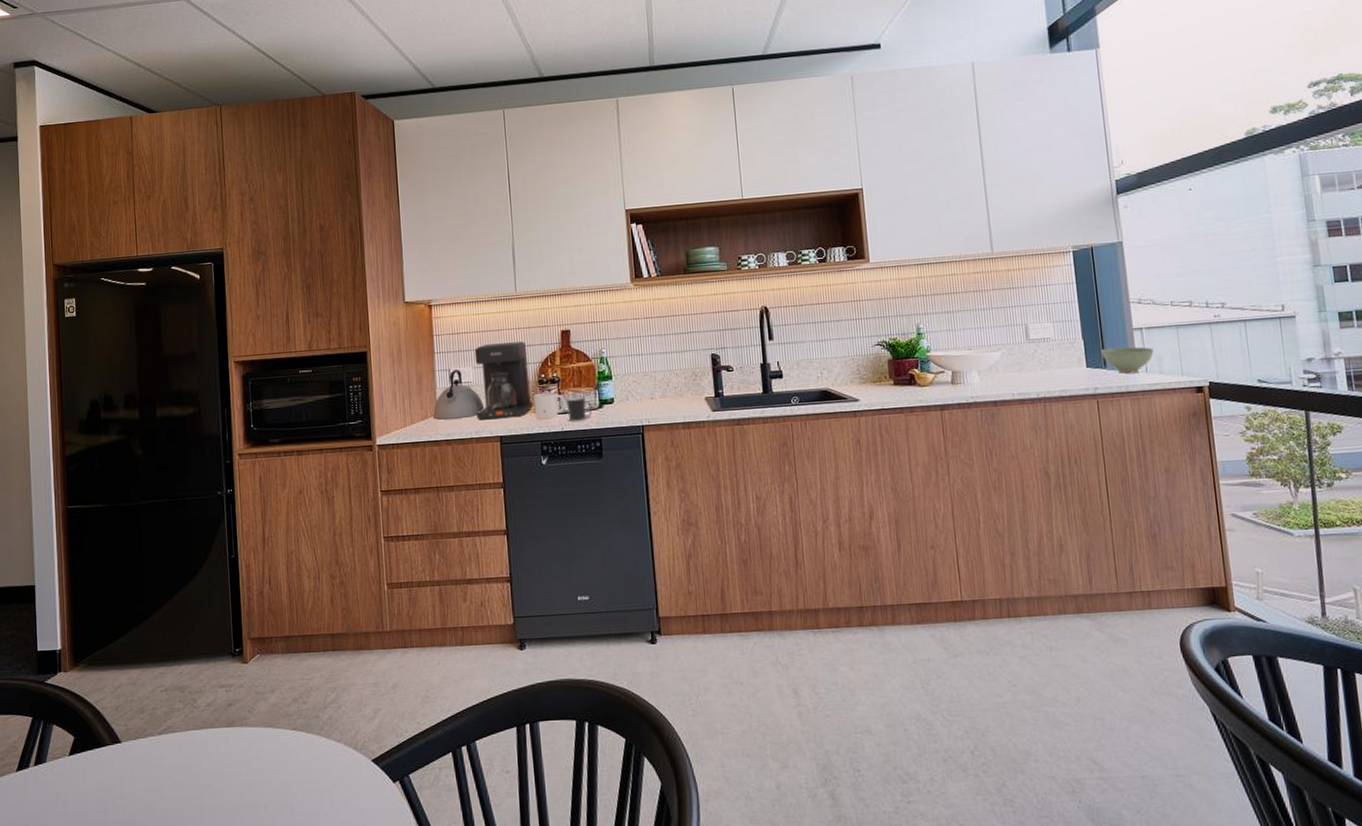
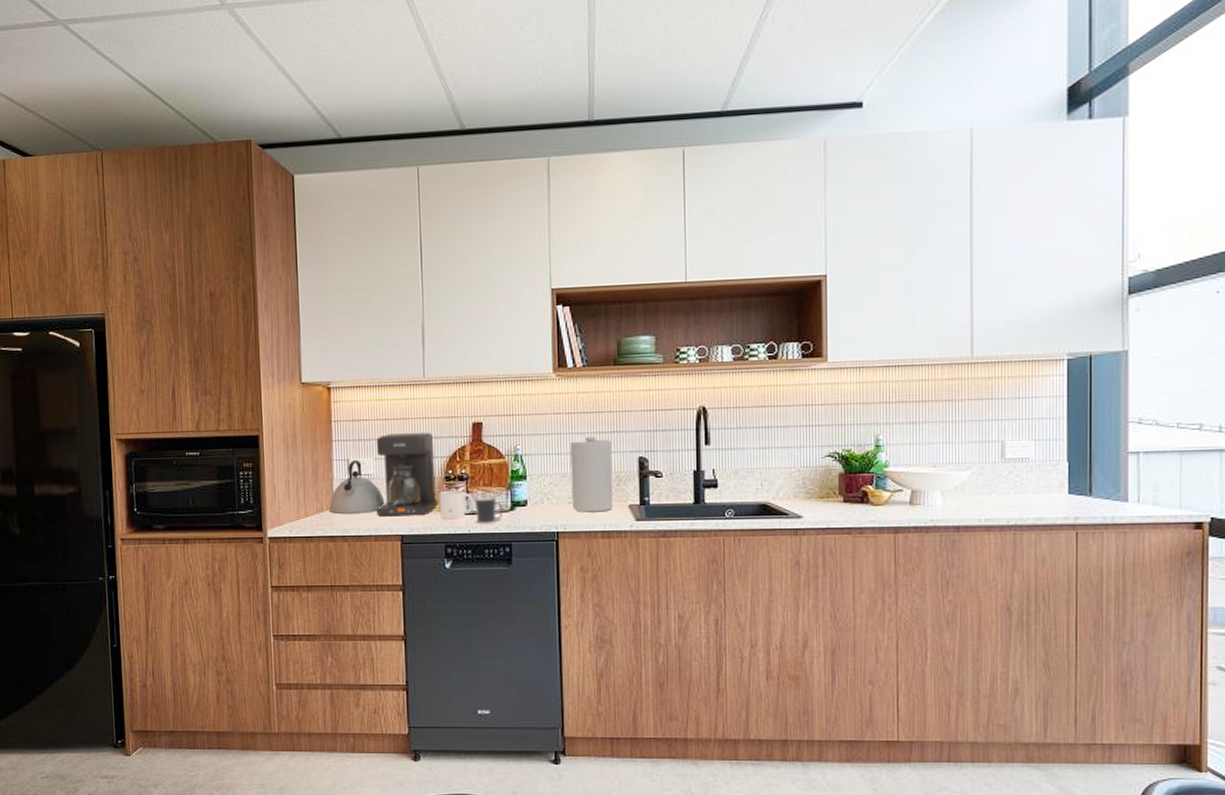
paper towel holder: none [649,337,691,407] -> present [570,436,614,513]
bowl: present [1101,347,1154,373] -> none [1088,472,1150,503]

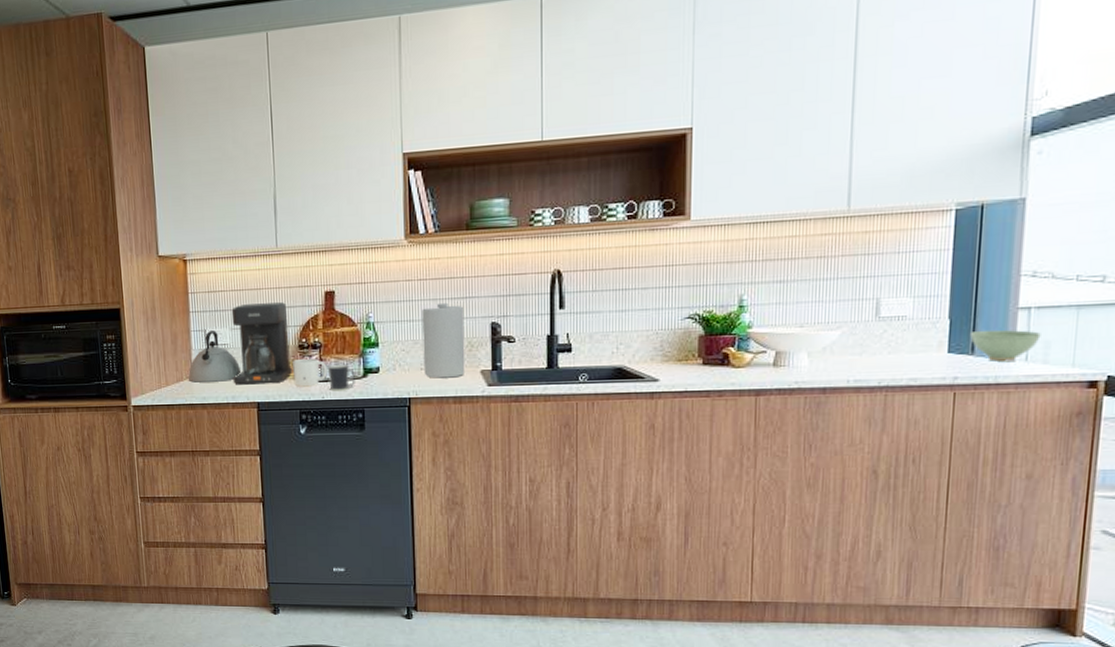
bowl: none [1088,472,1150,503] -> present [970,329,1041,361]

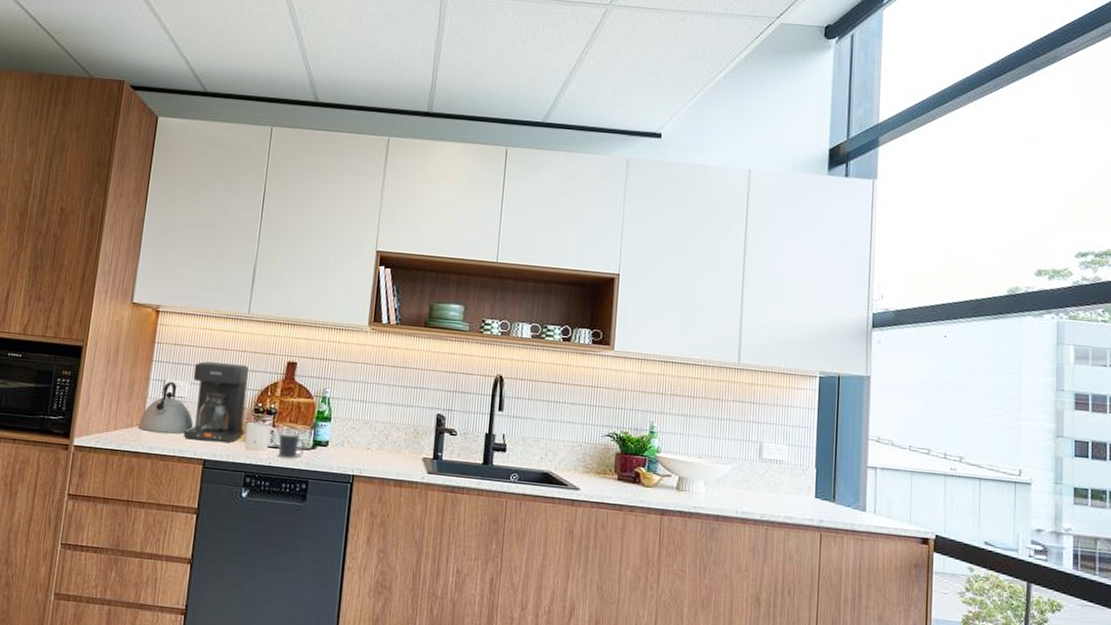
paper towel holder: present [422,302,465,379] -> none [370,388,414,462]
bowl: present [970,329,1041,361] -> none [832,481,885,512]

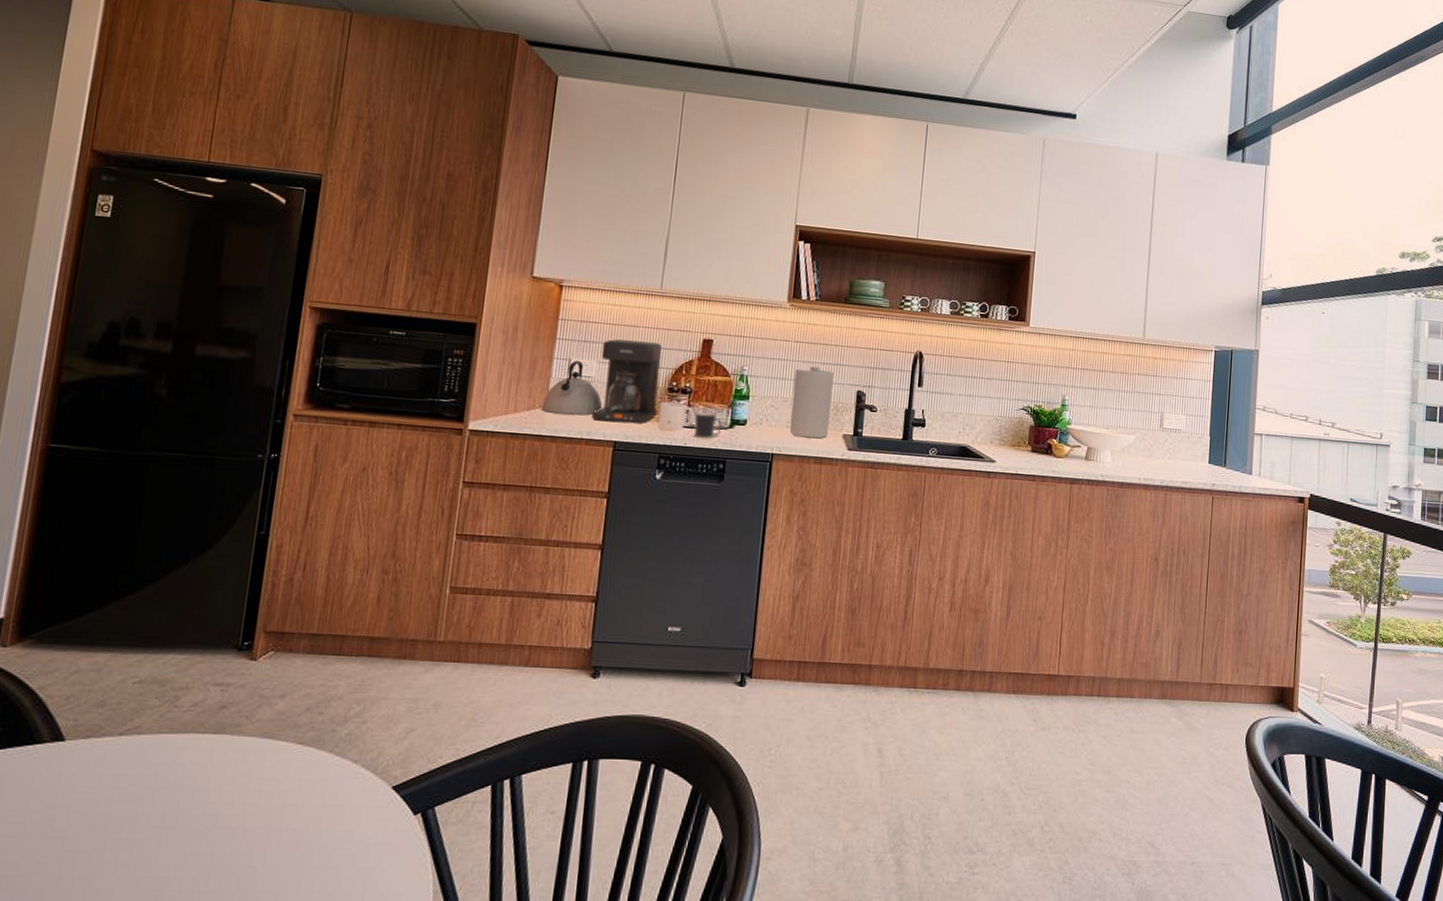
paper towel holder: none [370,388,414,462] -> present [789,366,834,439]

